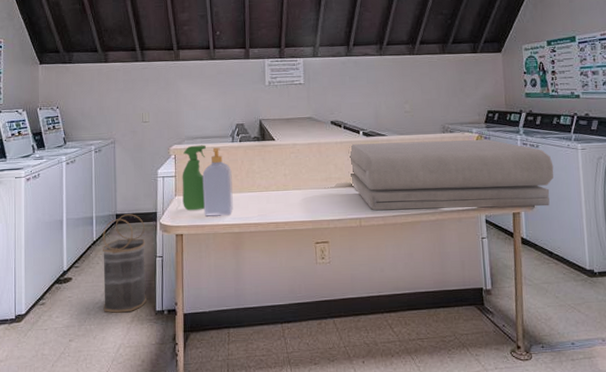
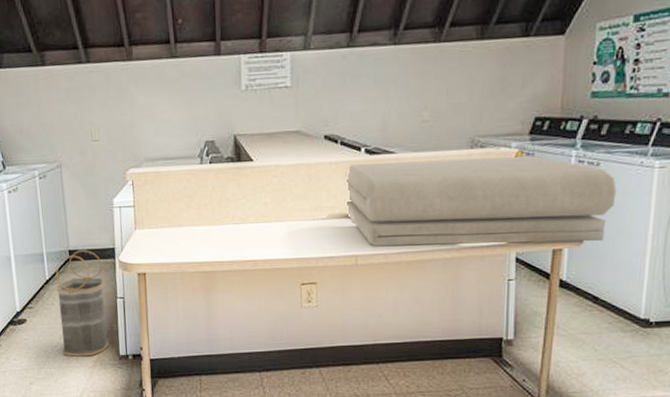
spray bottle: present [182,145,206,211] -> none [141,168,170,246]
soap bottle: present [202,147,233,217] -> none [166,171,203,253]

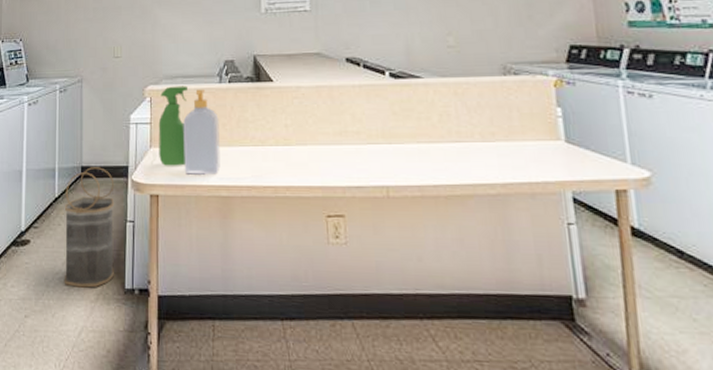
spray bottle: none [141,168,170,246] -> present [158,86,187,166]
soap bottle: none [166,171,203,253] -> present [183,89,221,175]
towel: present [344,156,617,247] -> none [369,85,680,183]

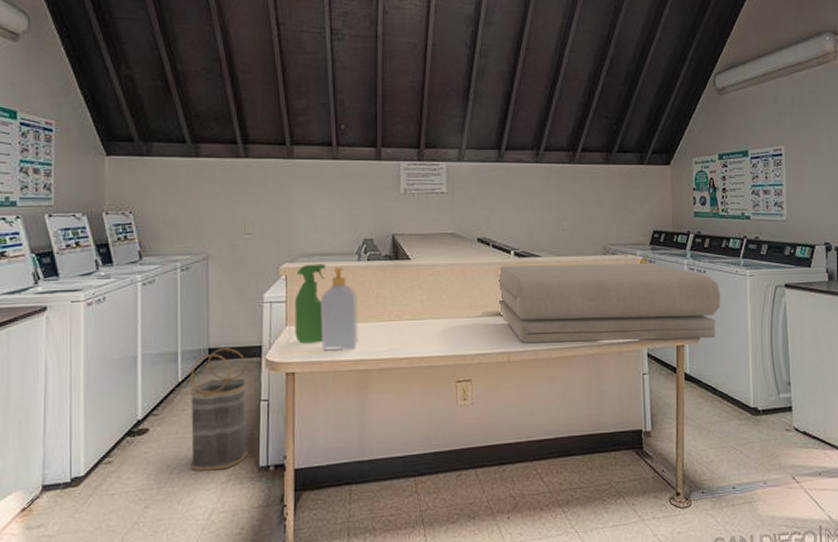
towel: none [369,85,680,183] -> present [496,263,721,344]

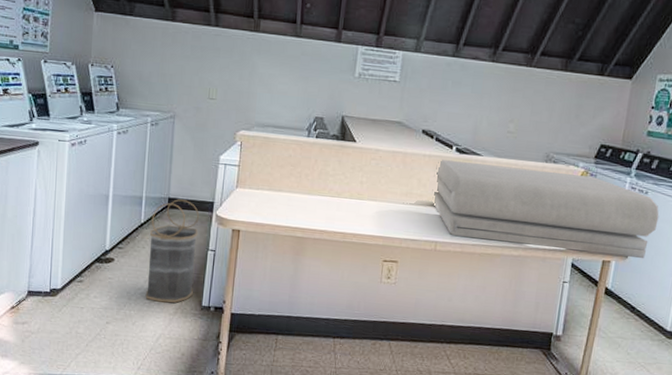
spray bottle: present [294,263,325,344] -> none [244,134,277,207]
soap bottle: present [320,267,358,351] -> none [266,140,303,218]

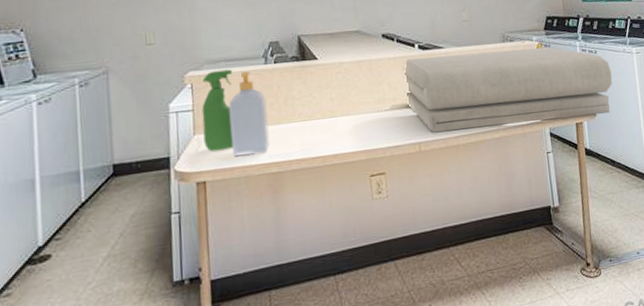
basket: present [145,199,200,303] -> none [94,162,160,294]
spray bottle: none [244,134,277,207] -> present [201,69,233,152]
soap bottle: none [266,140,303,218] -> present [228,71,270,157]

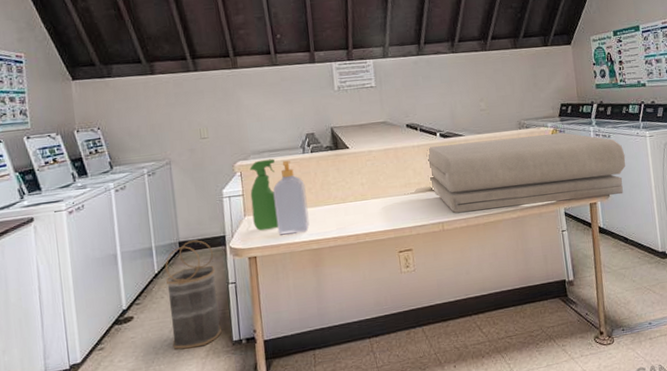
basket: none [94,162,160,294] -> present [165,240,221,349]

